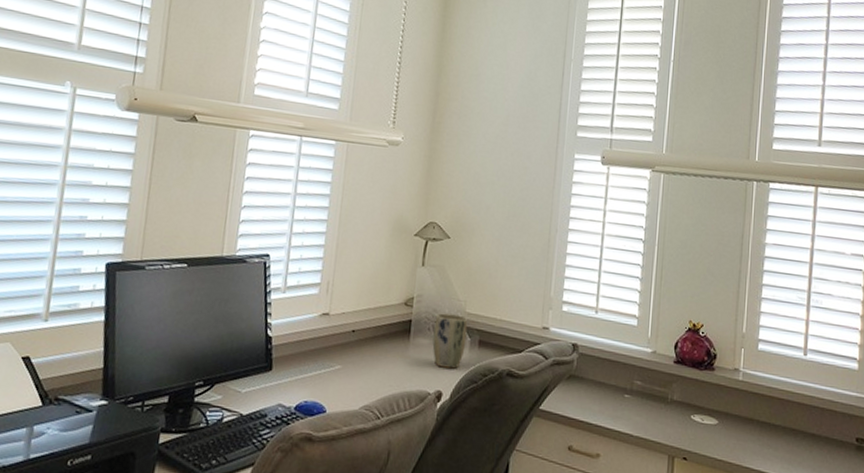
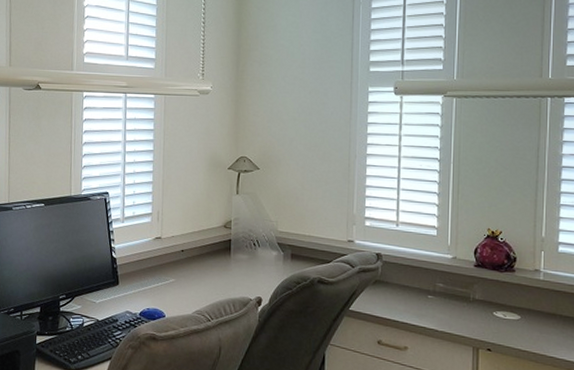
plant pot: present [432,313,468,369] -> none [250,232,280,279]

